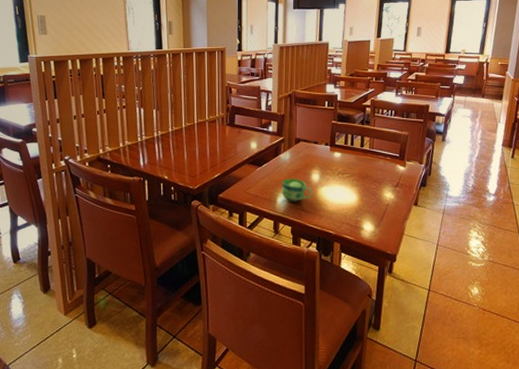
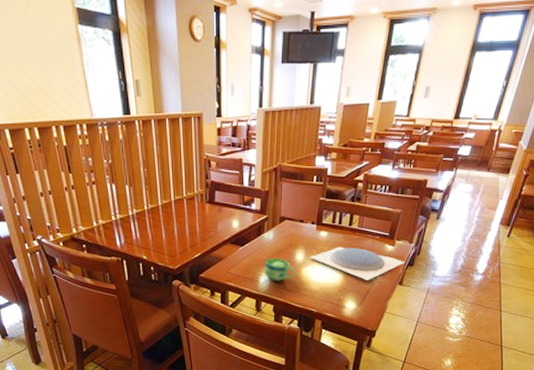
plate: none [326,167,417,201] -> present [310,247,405,280]

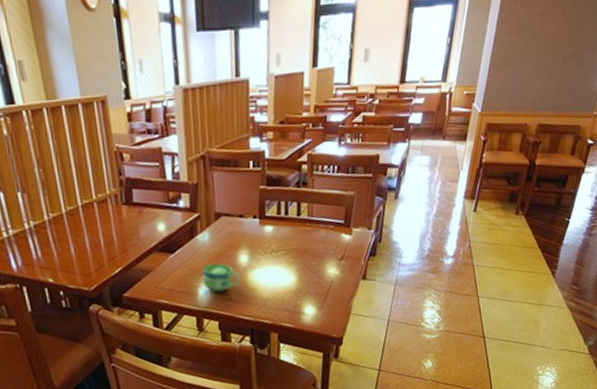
plate: present [310,247,405,280] -> none [256,241,366,279]

